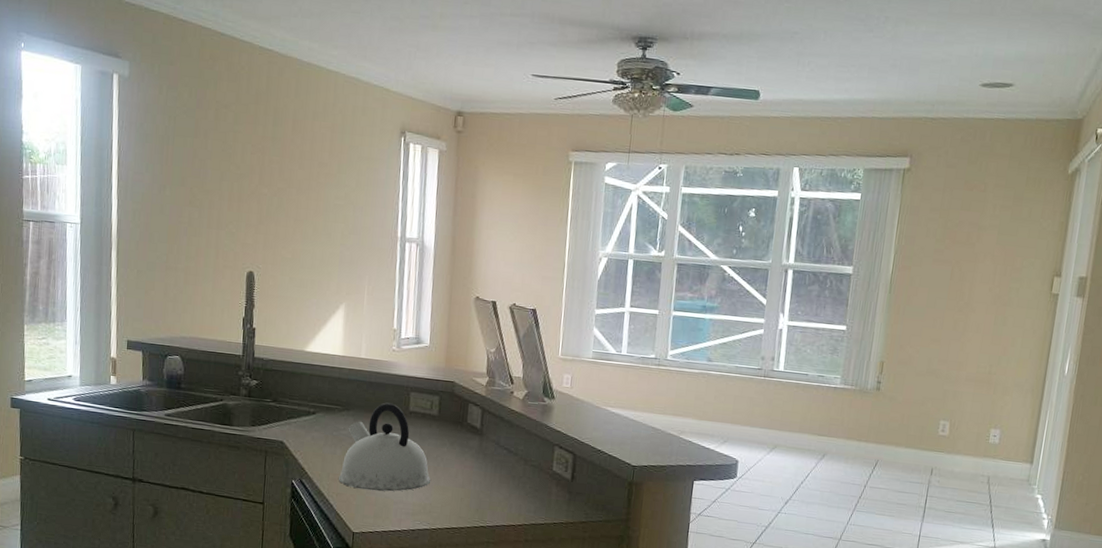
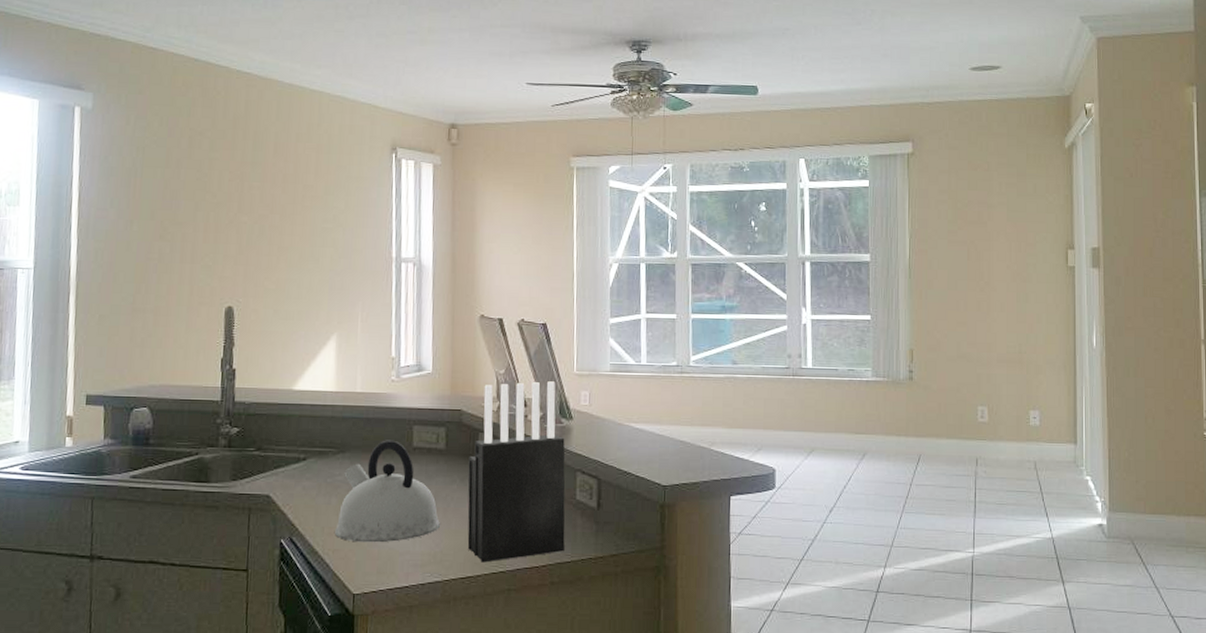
knife block: none [453,361,546,517] -> present [467,381,565,563]

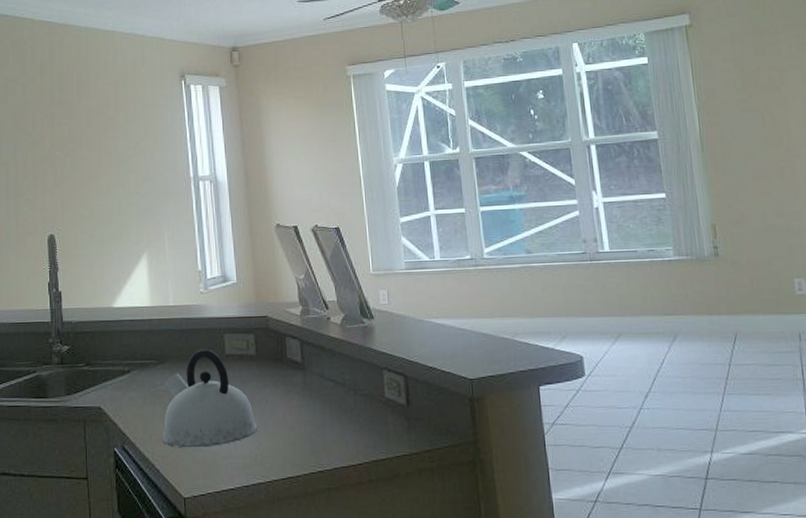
knife block: present [467,381,565,563] -> none [278,283,379,463]

